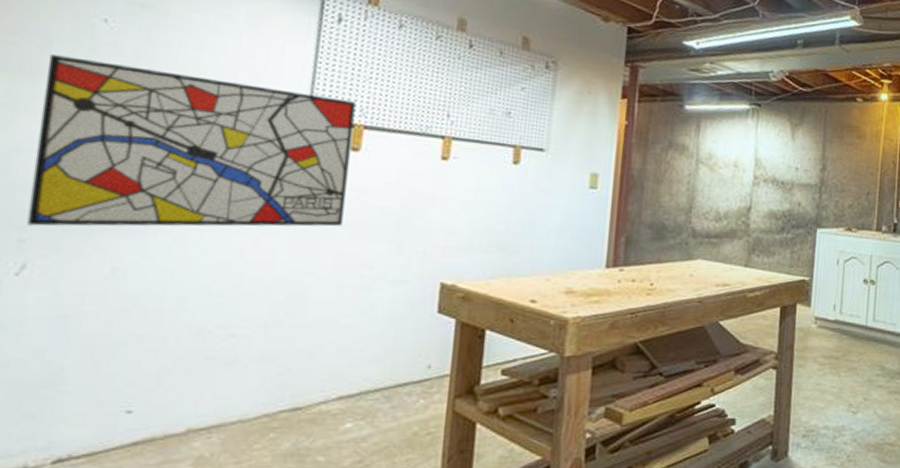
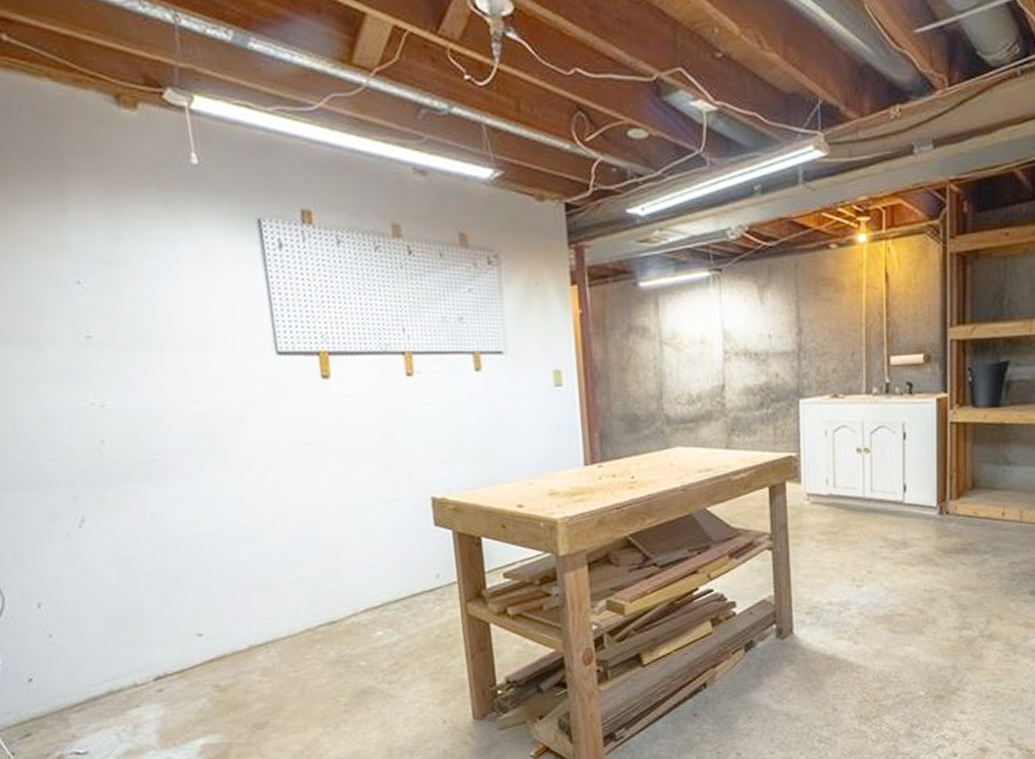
wall art: present [27,54,356,227] -> none [43,322,331,484]

